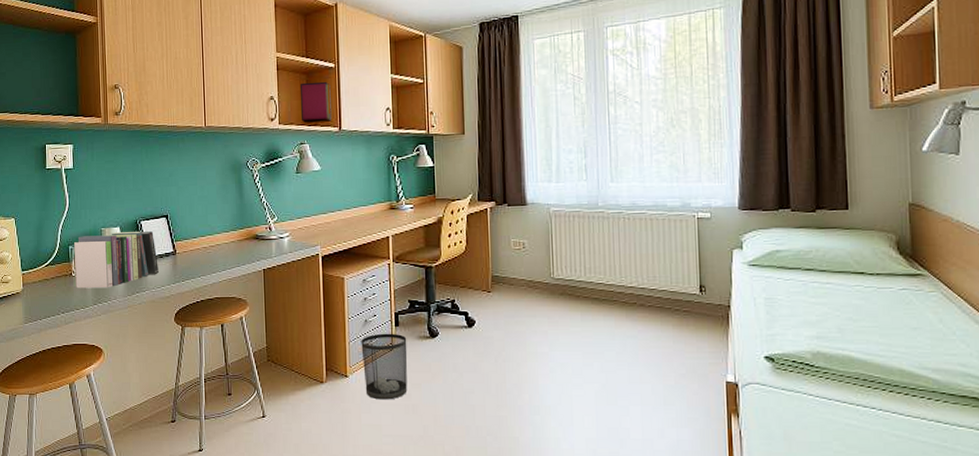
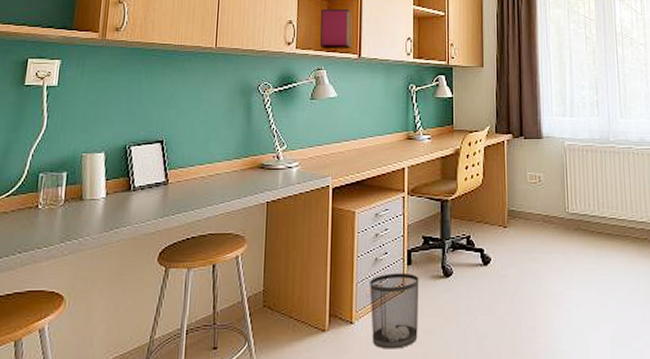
books: present [74,231,159,289] -> none [41,157,146,224]

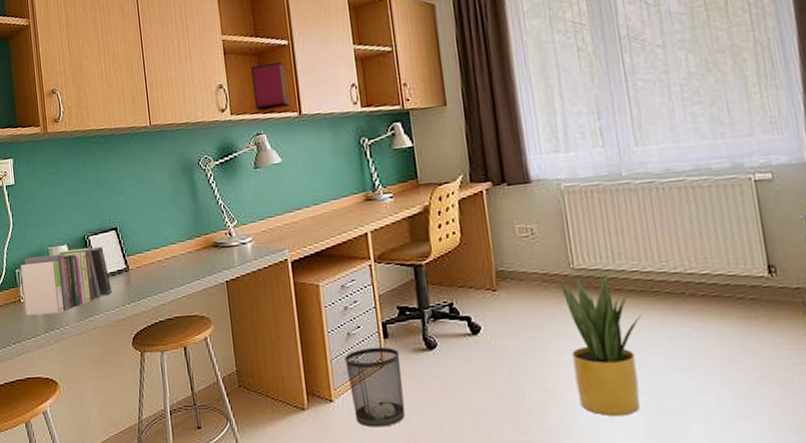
books: none [41,157,146,224] -> present [21,247,112,316]
planter: none [556,215,616,341] -> present [559,270,643,417]

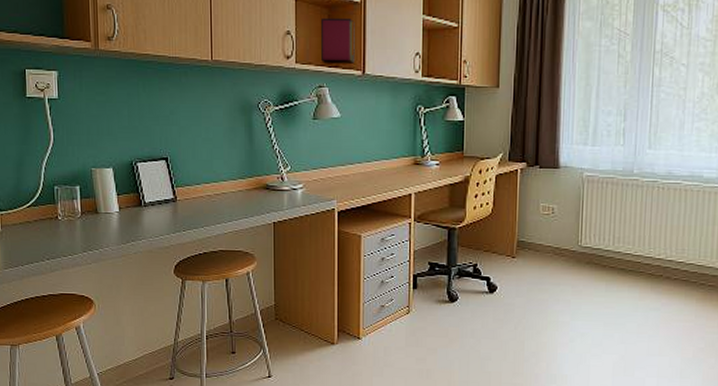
books: present [21,247,112,316] -> none [60,172,157,235]
waste bin: present [345,346,405,427] -> none [376,295,425,364]
planter: present [559,270,643,417] -> none [566,250,628,369]

